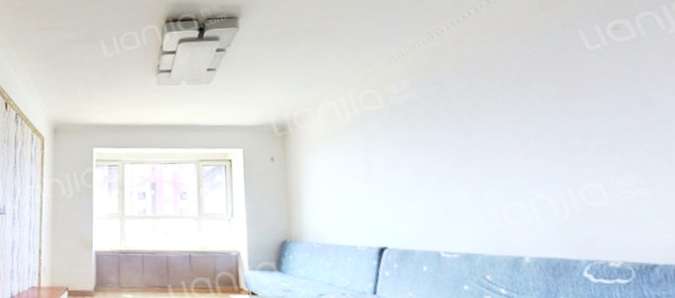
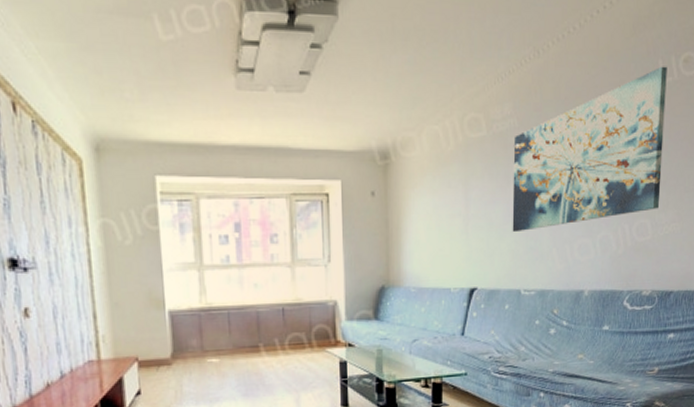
wall art: none [414,35,613,195] -> present [512,66,667,233]

